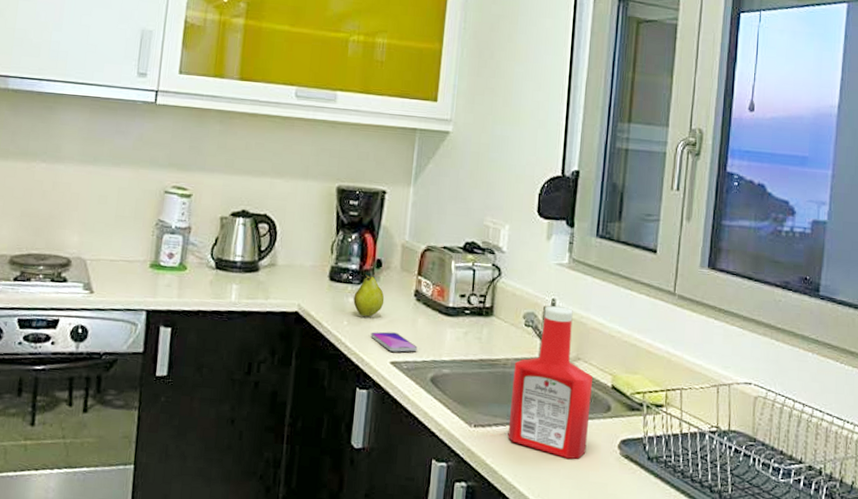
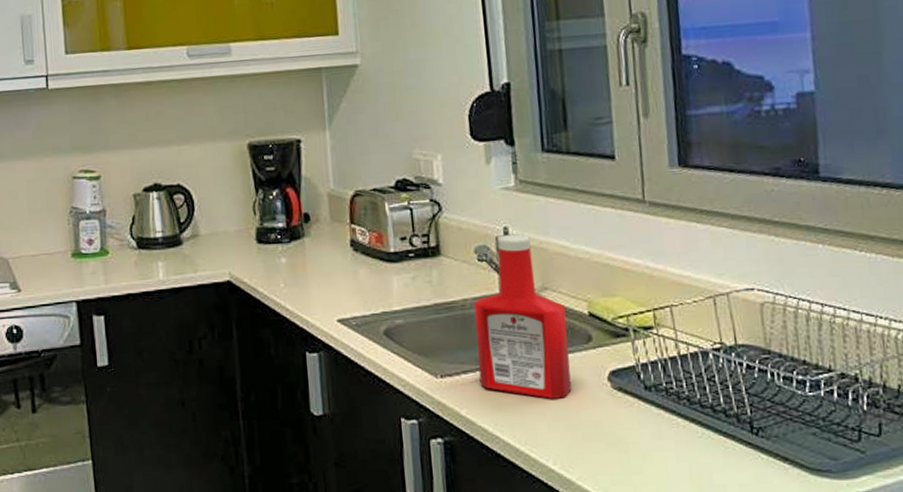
fruit: present [353,274,385,317] -> none [286,231,320,276]
smartphone: present [370,331,418,352] -> none [311,288,364,309]

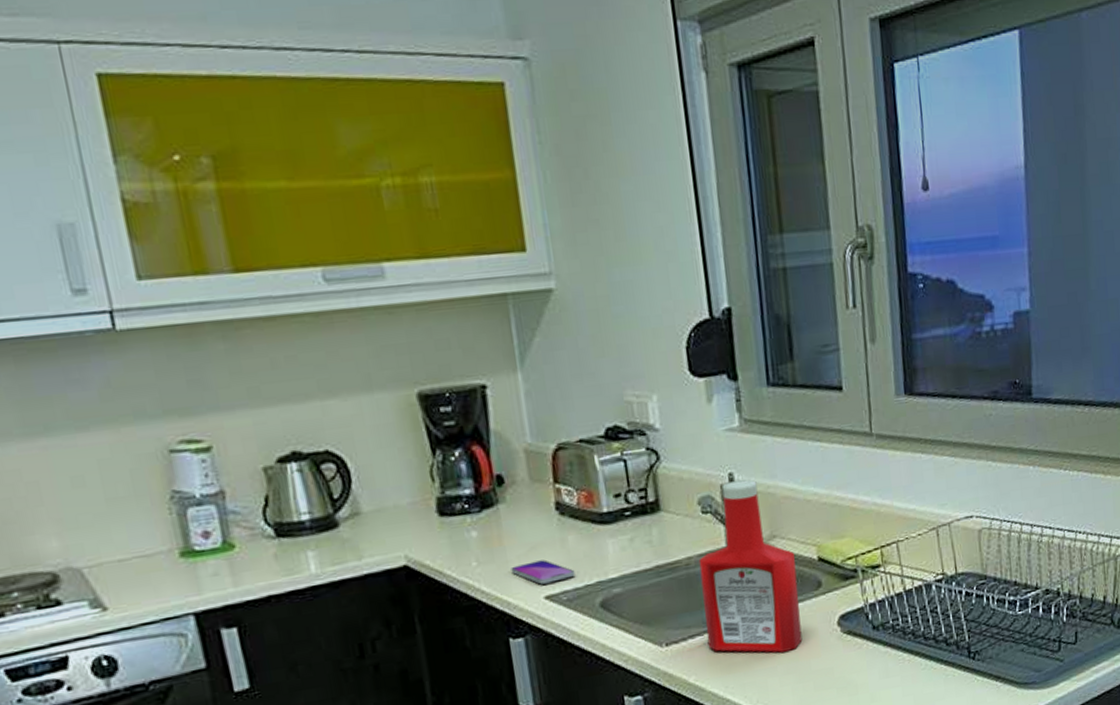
smartphone: none [311,288,364,309] -> present [511,559,575,585]

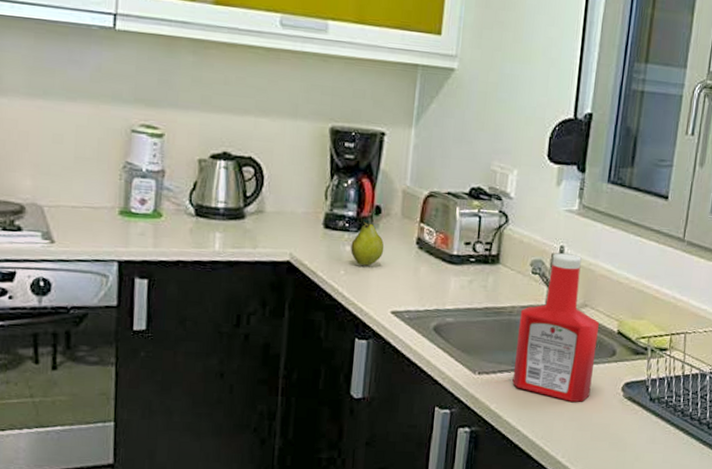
fruit: none [476,497,519,551] -> present [350,221,385,266]
smartphone: present [511,559,575,585] -> none [370,281,420,302]

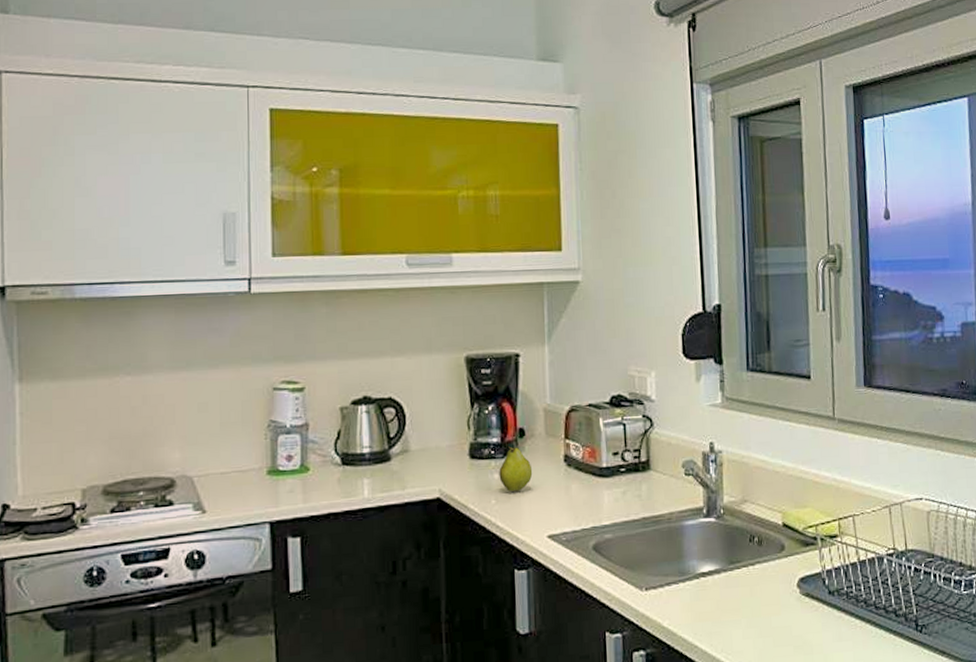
ketchup bottle: present [512,253,599,402] -> none [679,449,765,607]

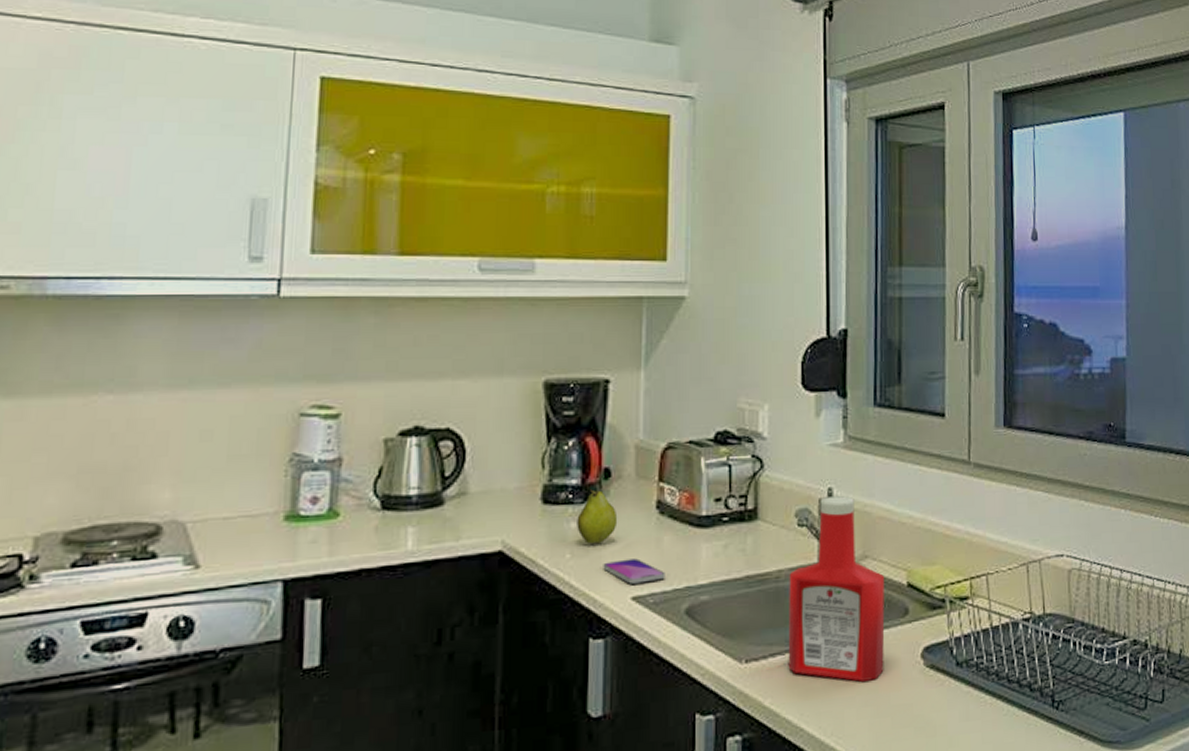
smartphone: none [522,503,575,525] -> present [603,558,665,584]
ketchup bottle: none [679,449,765,607] -> present [788,496,885,682]

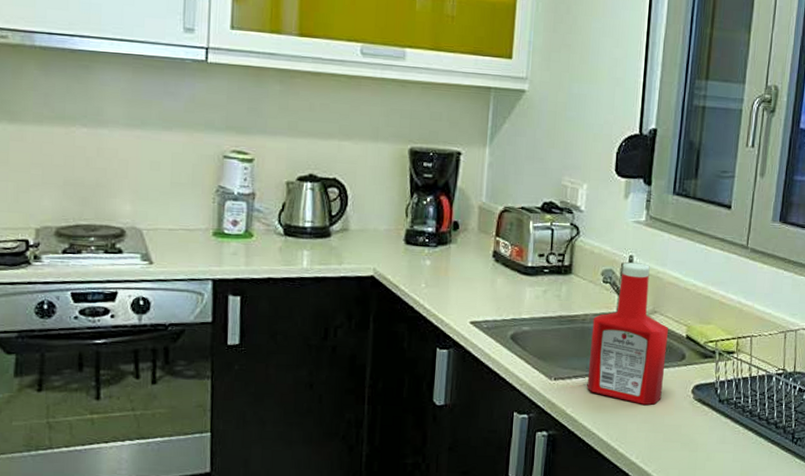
fruit: present [577,489,618,544] -> none [431,237,463,279]
smartphone: present [603,558,665,584] -> none [449,292,497,312]

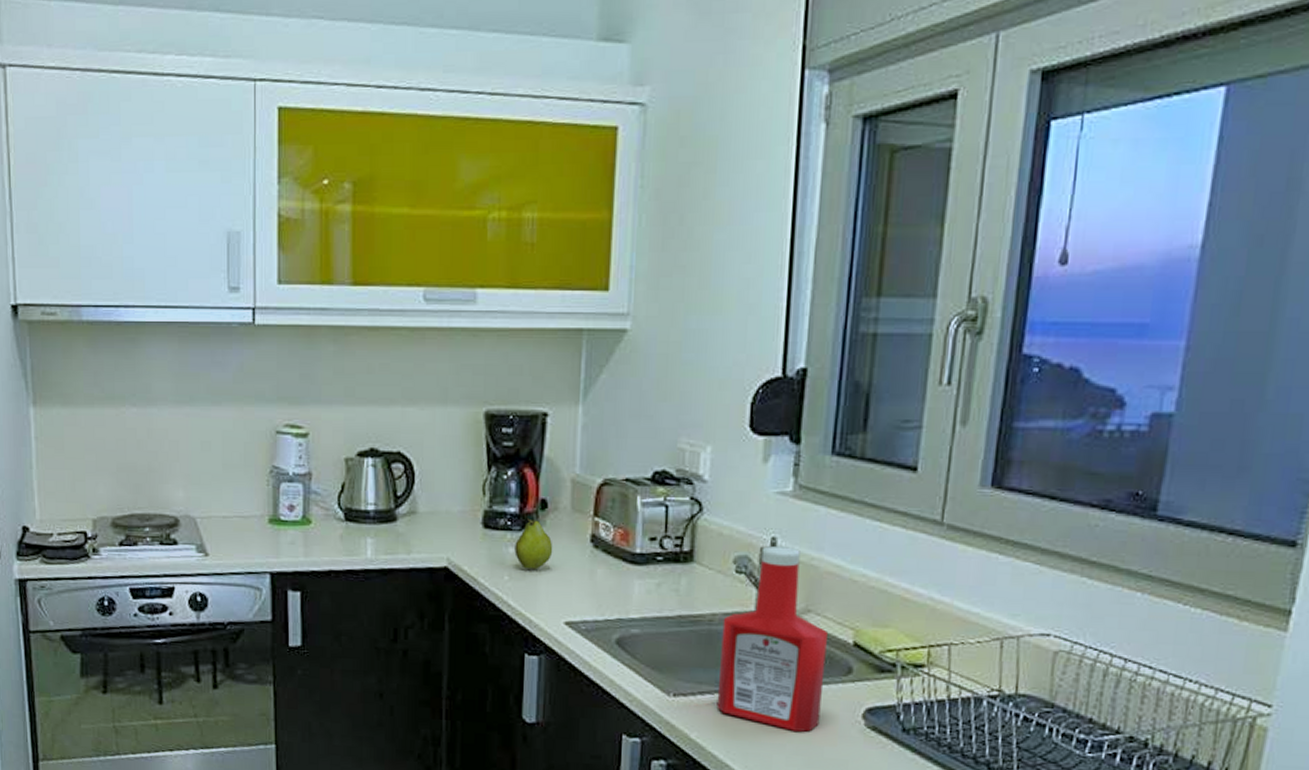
fruit: none [431,237,463,279] -> present [514,518,553,569]

